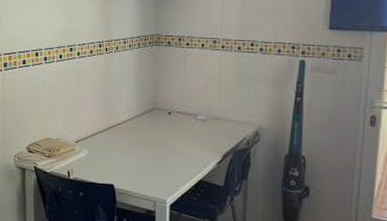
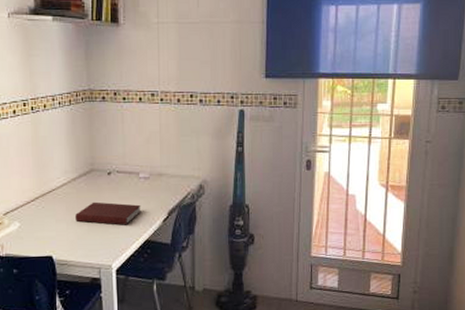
notebook: none [136,138,197,164] -> present [75,201,141,225]

